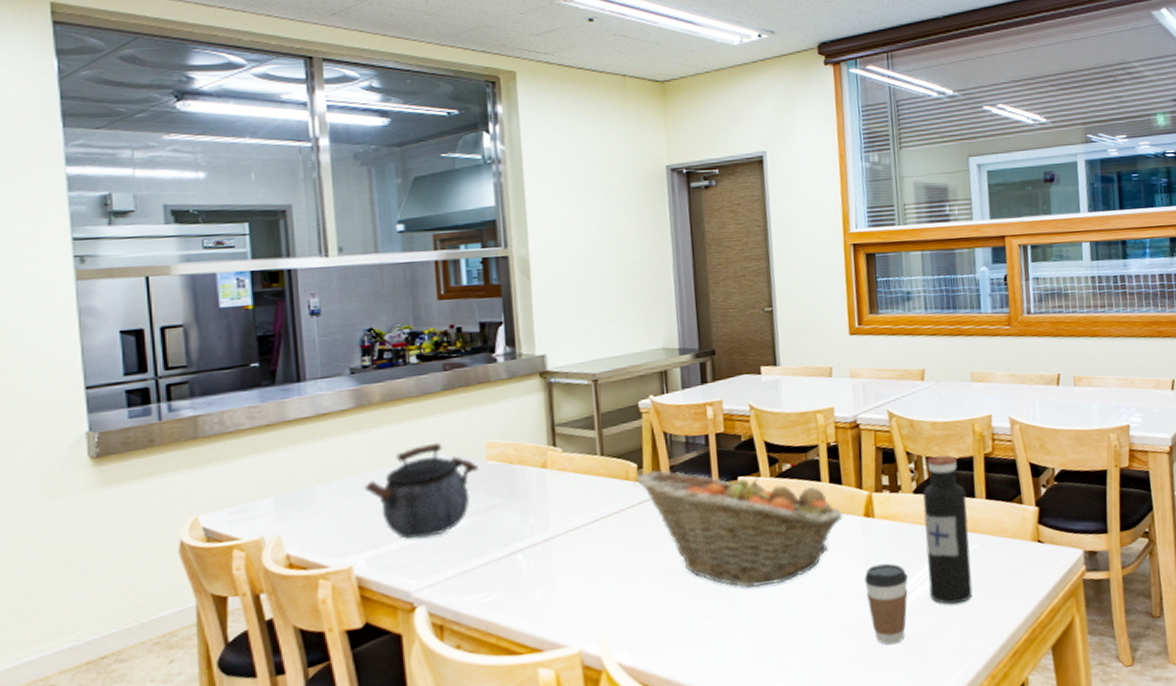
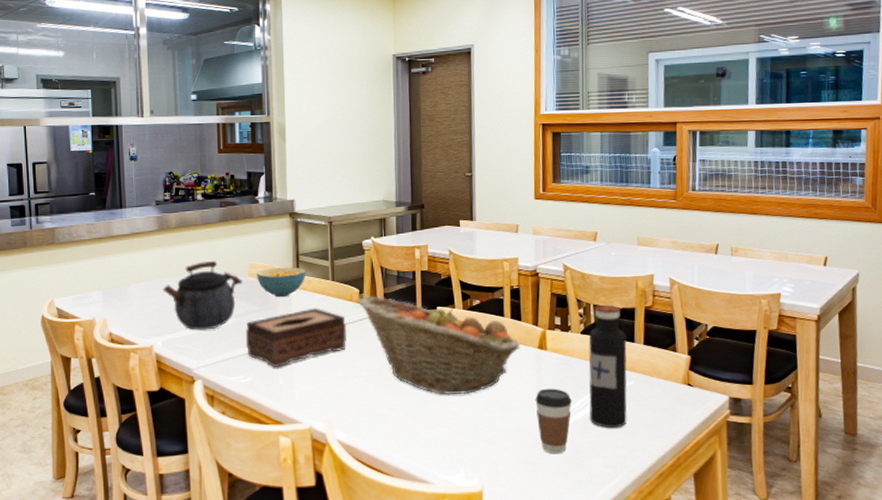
tissue box: none [485,492,623,578] -> present [246,308,346,368]
cereal bowl: none [498,442,566,484] -> present [257,267,306,298]

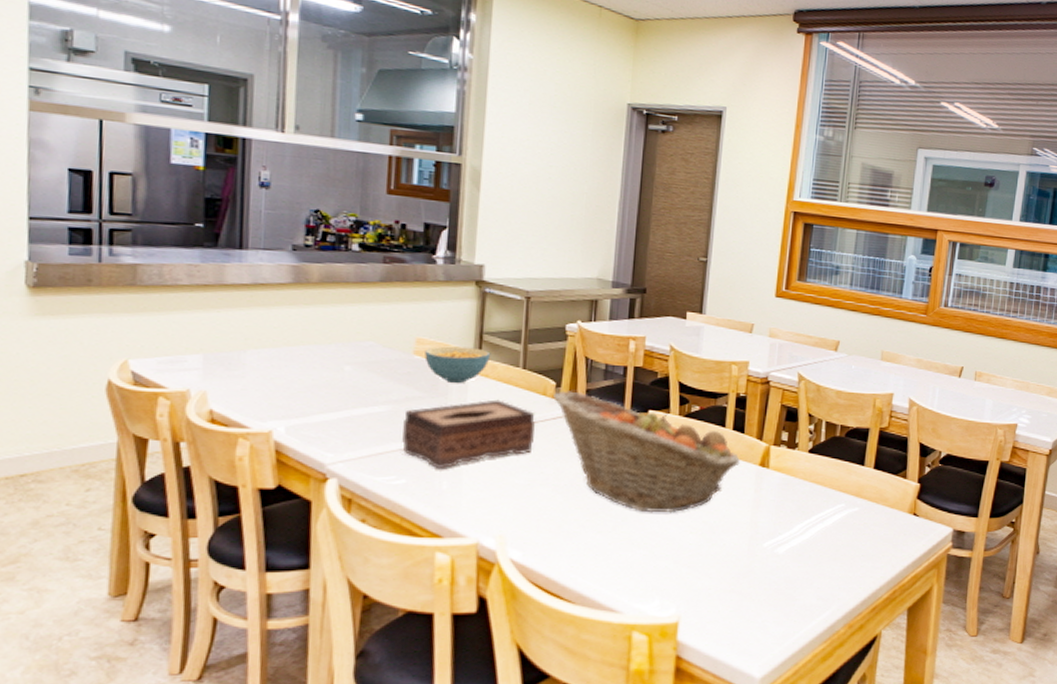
kettle: present [163,260,242,330] -> none [292,329,405,417]
coffee cup: present [535,388,572,454] -> none [749,510,790,584]
water bottle: present [588,304,628,429] -> none [807,422,857,558]

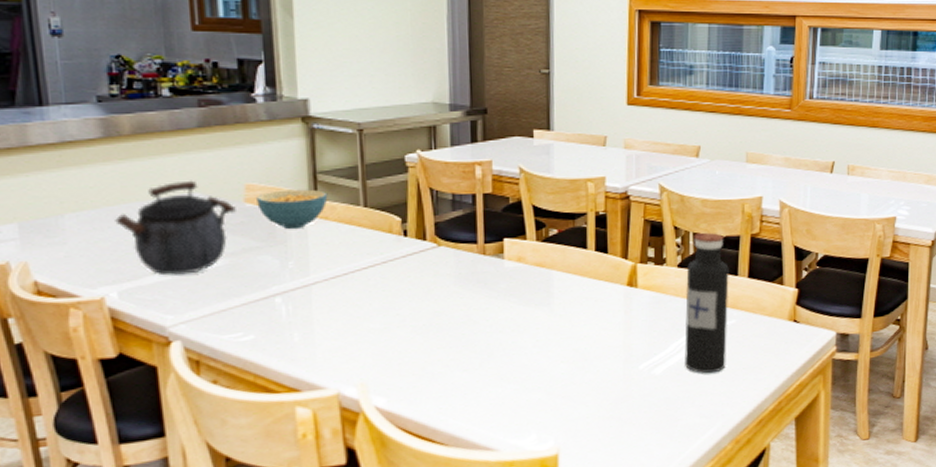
kettle: none [292,329,405,417] -> present [115,180,236,276]
tissue box: present [402,399,535,470] -> none [243,242,385,321]
fruit basket: present [553,390,740,513] -> none [400,226,606,346]
water bottle: none [807,422,857,558] -> present [684,232,729,374]

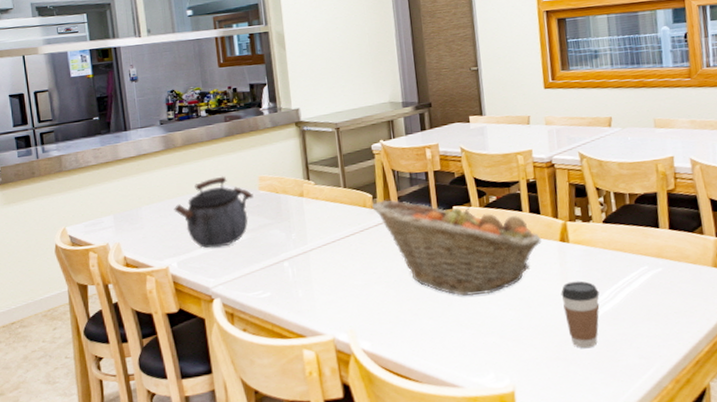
cereal bowl: present [257,189,328,230] -> none [267,177,317,209]
fruit basket: none [400,226,606,346] -> present [372,200,542,296]
coffee cup: none [622,331,665,407] -> present [561,281,600,349]
water bottle: present [684,232,729,374] -> none [611,191,658,318]

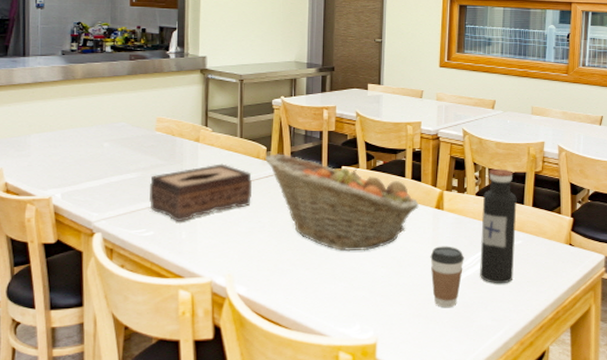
kettle: present [174,176,254,249] -> none [65,113,149,183]
tissue box: none [260,216,363,281] -> present [150,163,252,222]
water bottle: none [611,191,658,318] -> present [480,168,517,284]

